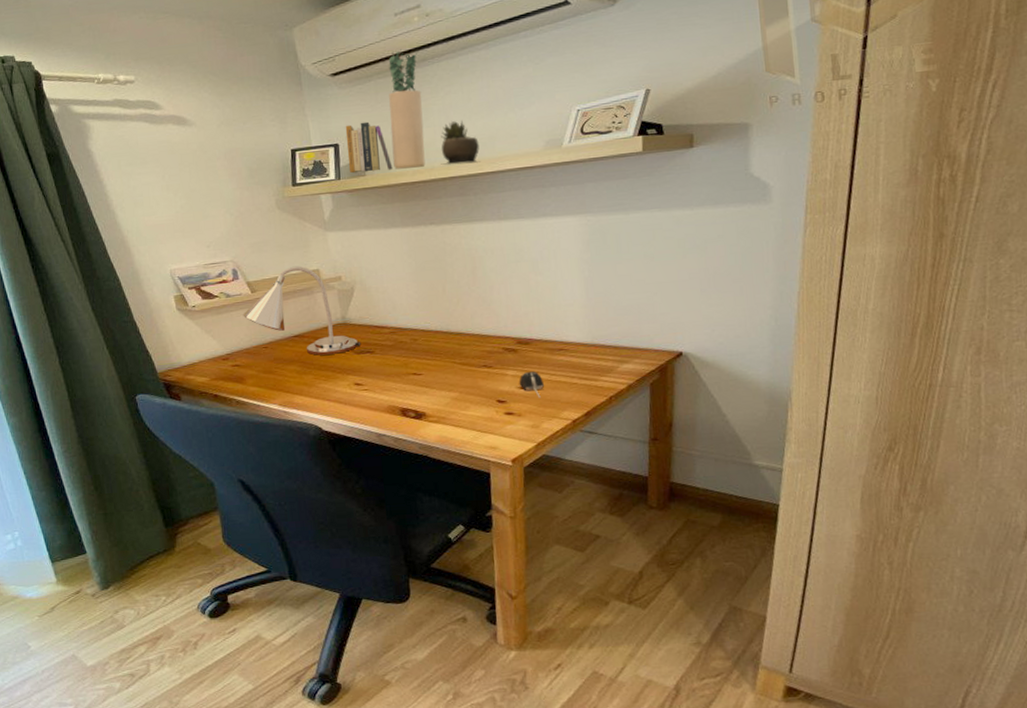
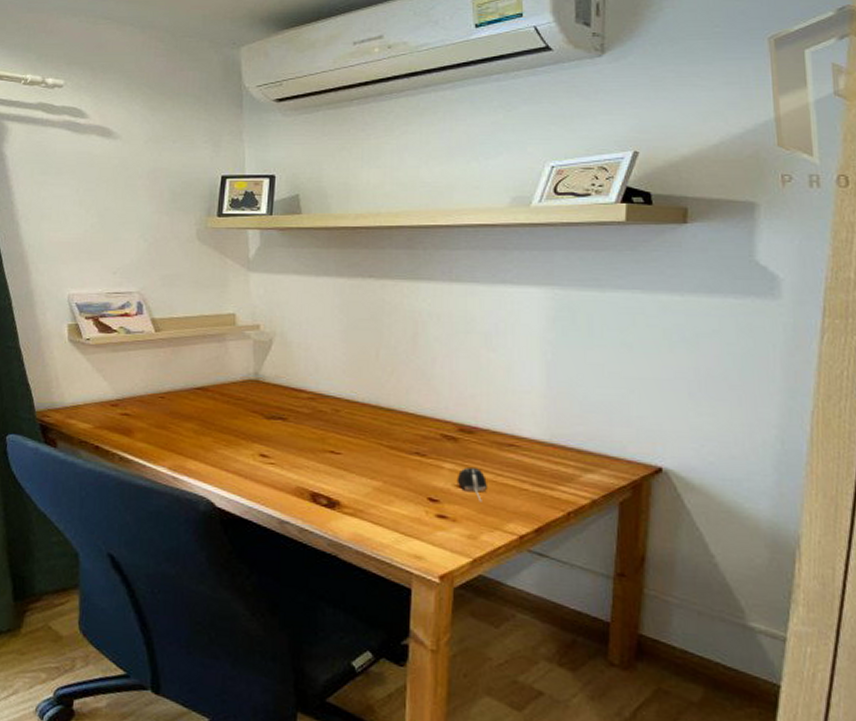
table lamp: present [243,265,360,356] -> none [141,306,272,416]
books: present [345,121,393,174] -> none [283,154,333,210]
vase: present [388,49,425,169] -> none [334,80,375,212]
succulent plant: present [441,120,480,166] -> none [388,163,434,213]

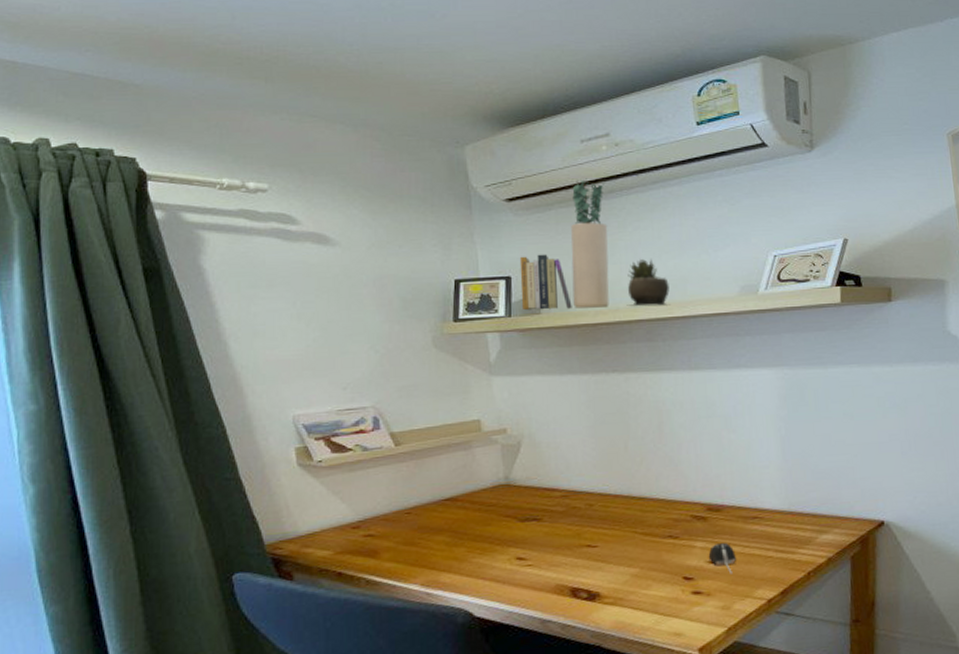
books: none [283,154,333,210] -> present [519,254,572,311]
vase: none [334,80,375,212] -> present [570,178,610,309]
succulent plant: none [388,163,434,213] -> present [626,258,670,307]

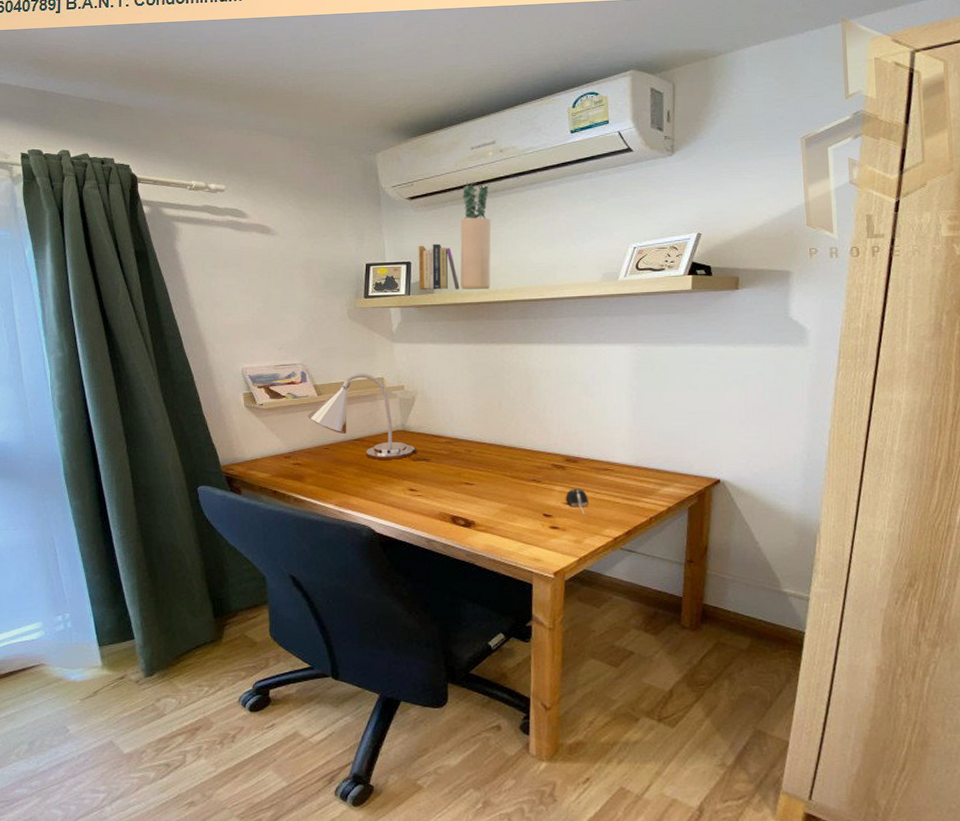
table lamp: none [382,415,525,523] -> present [307,373,417,459]
succulent plant: present [626,258,670,307] -> none [505,248,542,289]

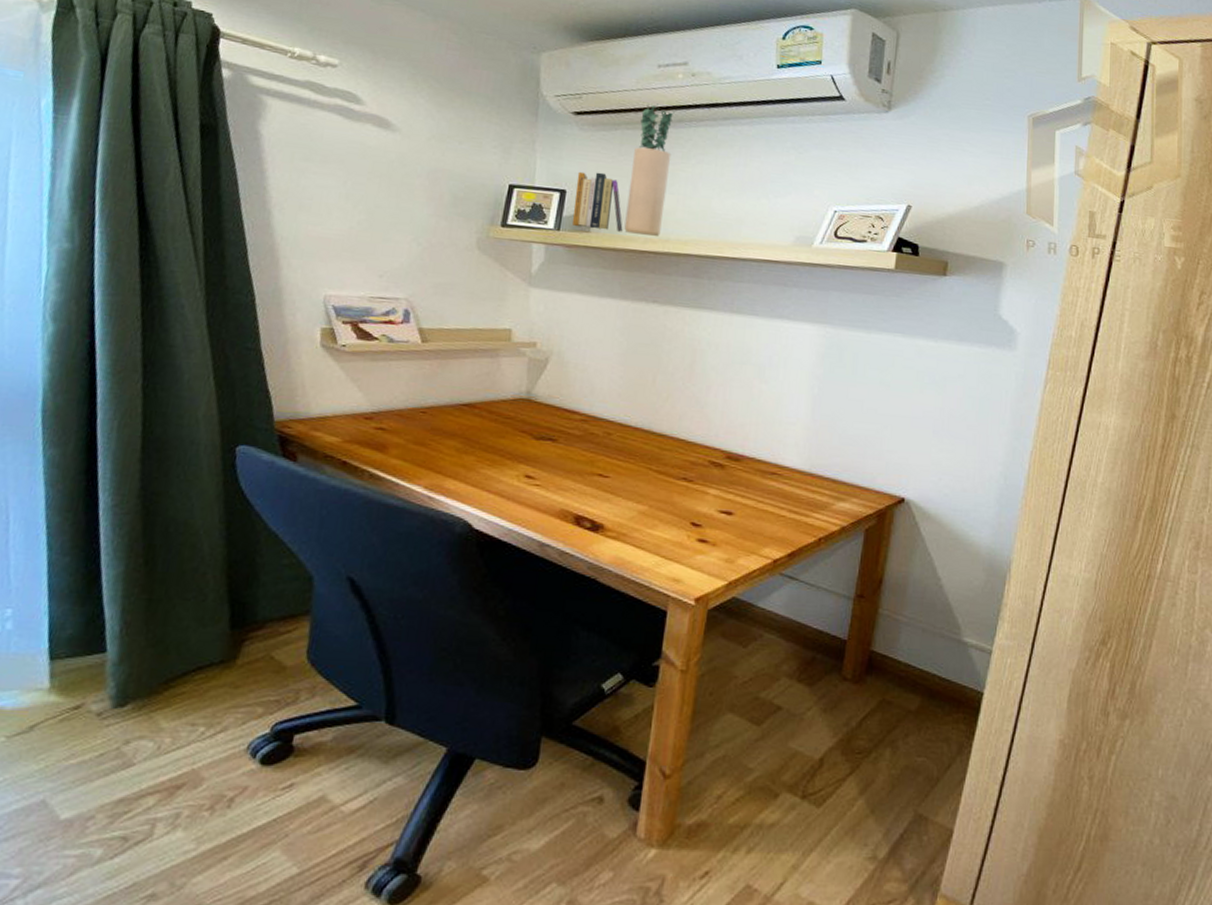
table lamp: present [307,373,417,459] -> none [404,319,542,436]
computer mouse: present [565,488,588,515] -> none [720,493,748,528]

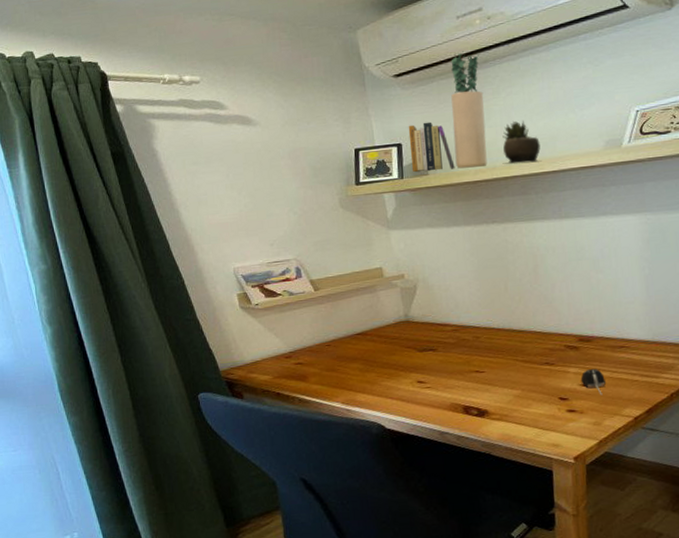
succulent plant: none [677,192,724,245] -> present [502,121,542,165]
computer mouse: none [720,493,748,528] -> present [581,368,606,396]

